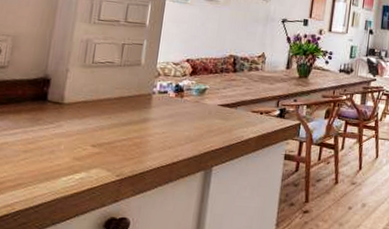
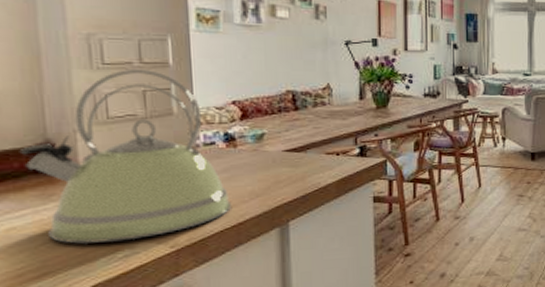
kettle: none [26,26,170,165] -> present [21,70,231,245]

